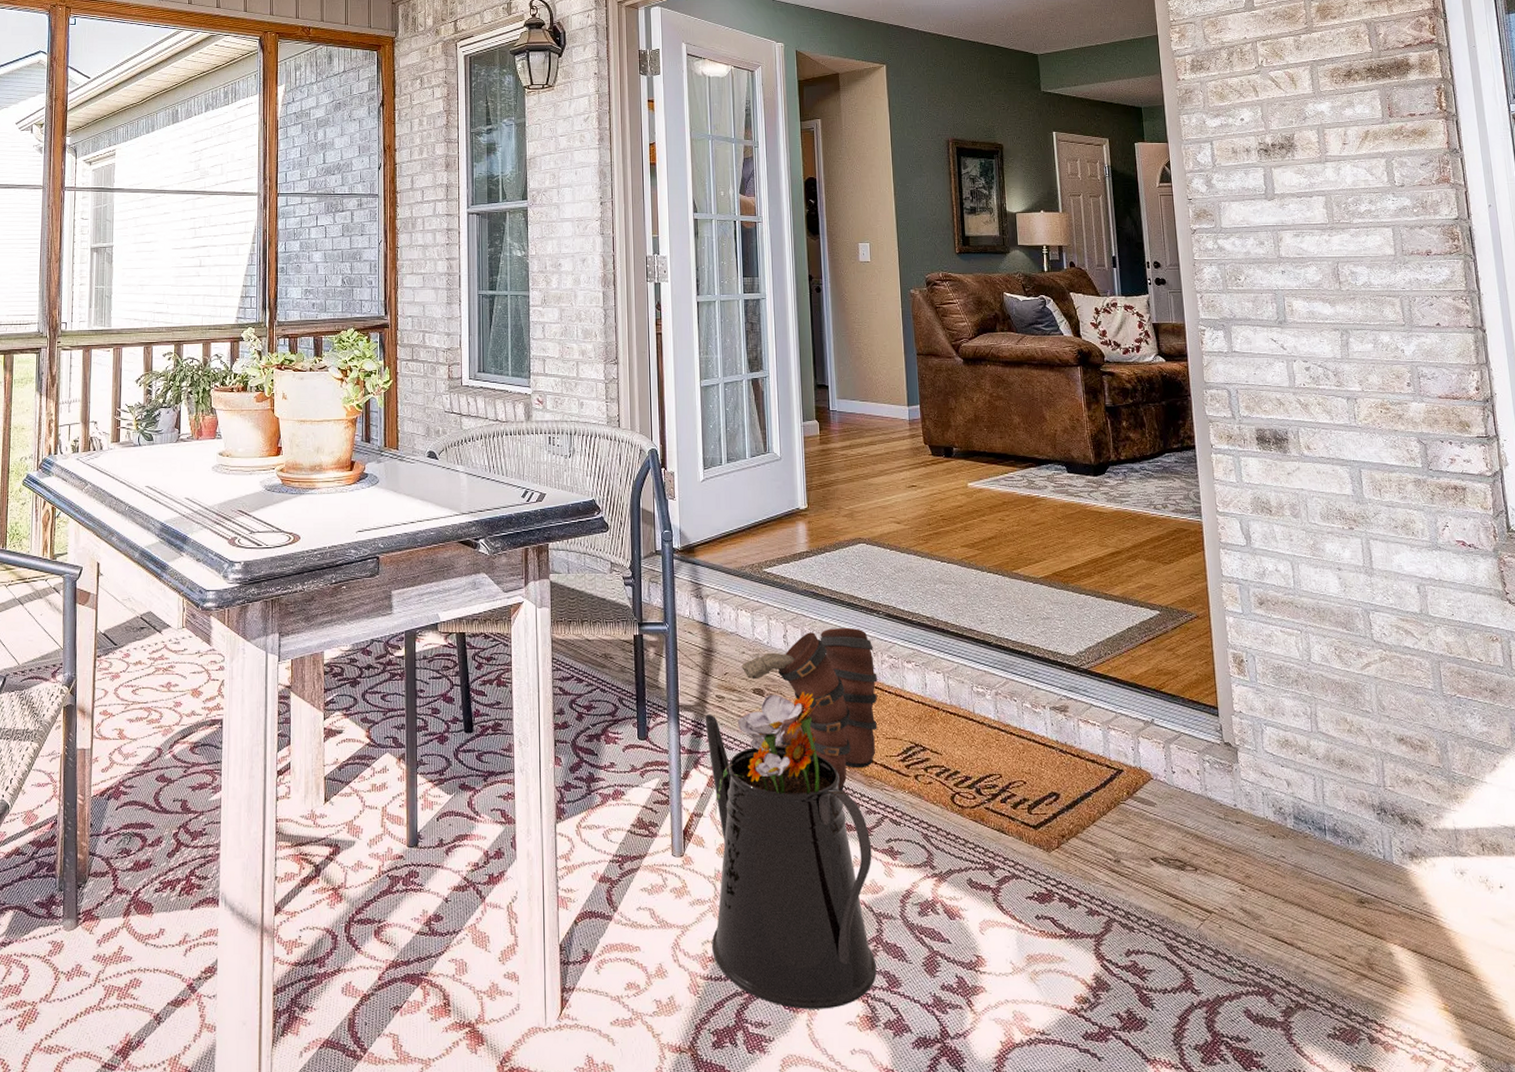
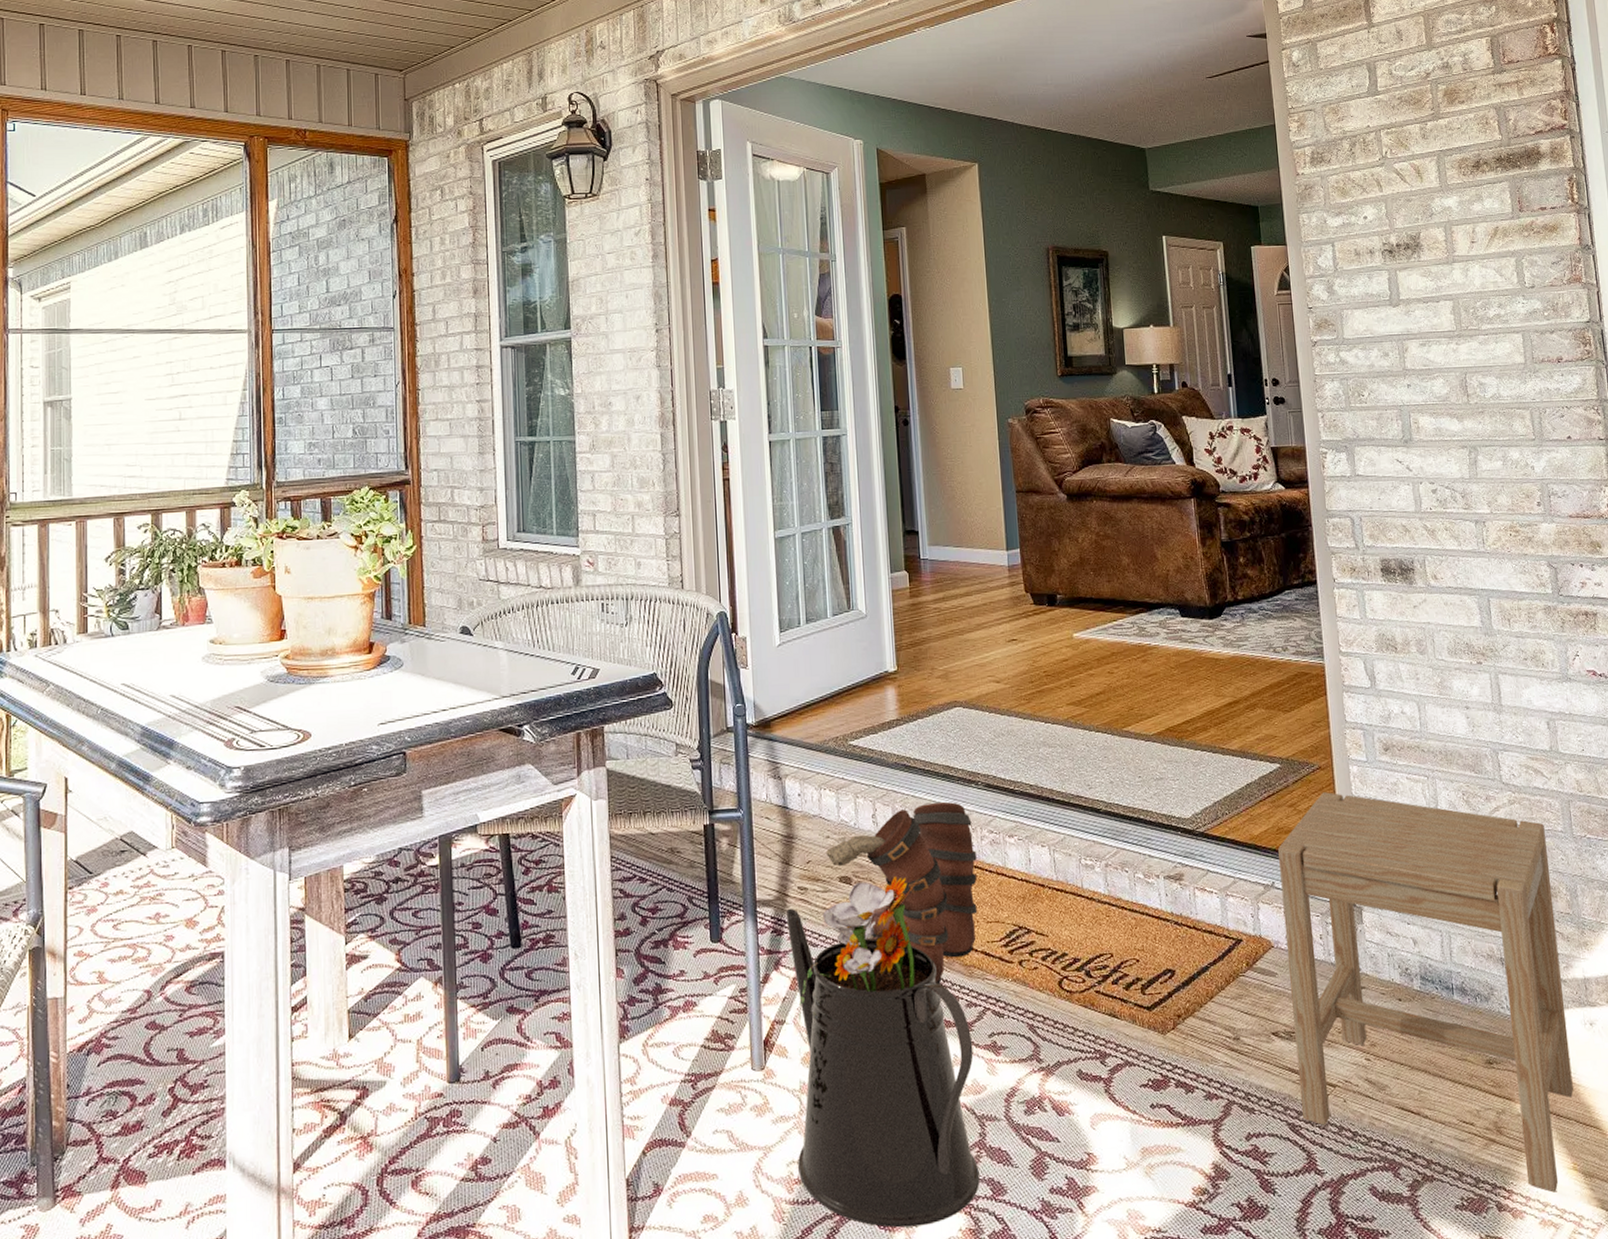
stool: none [1158,639,1444,1030] -> present [1278,792,1574,1192]

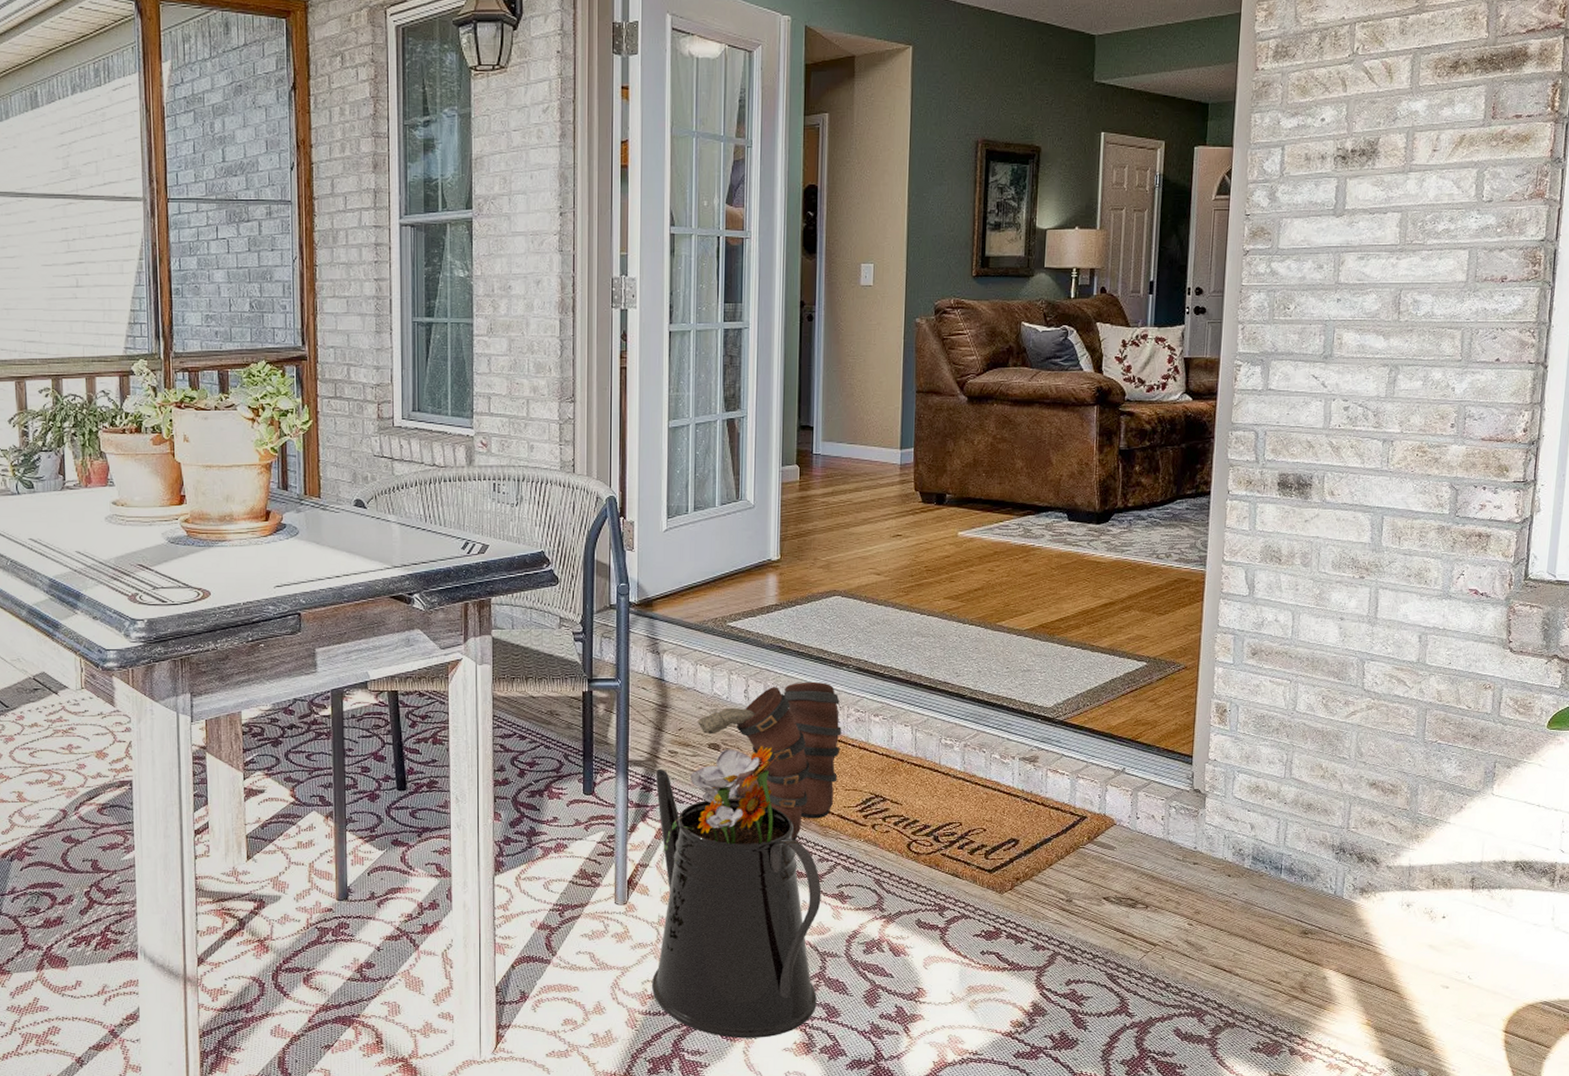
stool: present [1278,792,1574,1192] -> none [1121,690,1398,1042]

